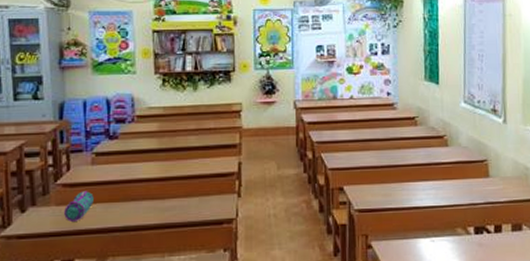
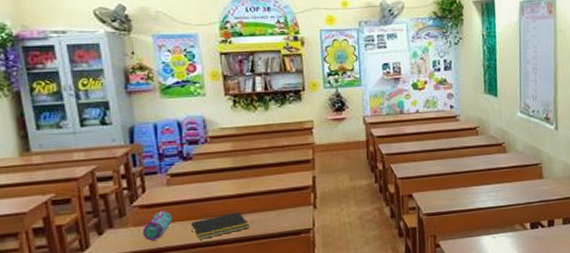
notepad: none [111,196,171,224] -> present [190,212,250,240]

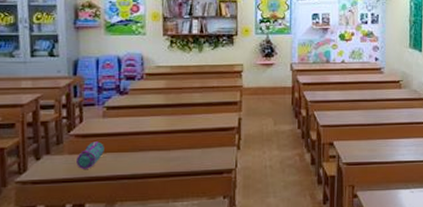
notepad: present [190,212,250,240] -> none [120,148,175,172]

